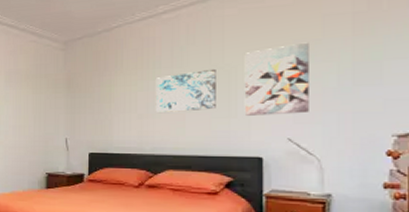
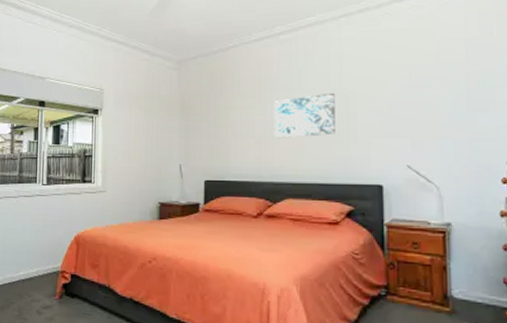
wall art: present [244,42,309,116] -> none [362,67,427,142]

